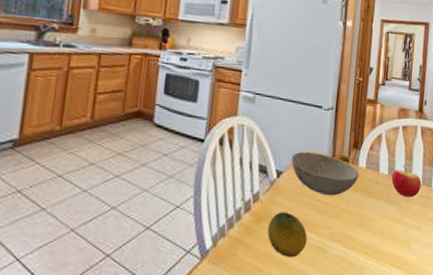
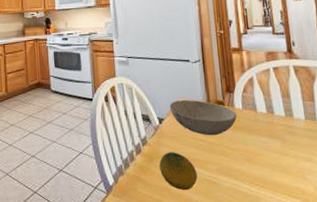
apple: present [391,165,422,197] -> none [271,103,305,132]

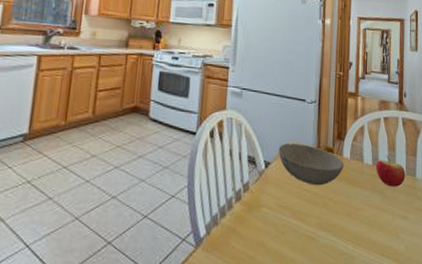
fruit: present [159,152,198,191] -> none [258,201,297,247]
apple: none [271,103,305,132] -> present [376,155,406,187]

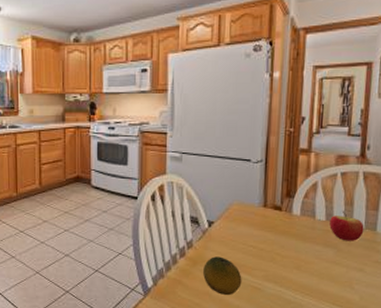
fruit: none [258,201,297,247] -> present [203,256,242,296]
bowl: present [278,143,344,186] -> none [221,202,293,242]

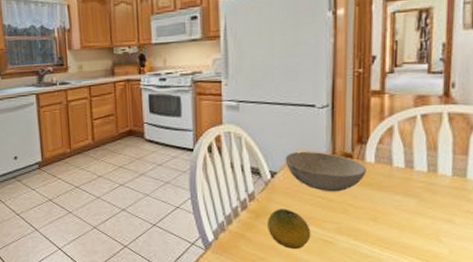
bowl: none [221,202,293,242] -> present [285,151,366,192]
apple: present [329,210,364,241] -> none [410,156,452,190]

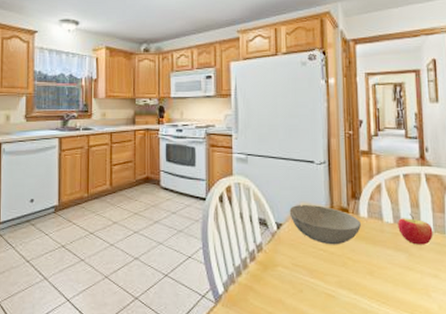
fruit: present [268,209,311,250] -> none [275,261,315,304]
apple: none [410,156,452,190] -> present [398,213,433,245]

